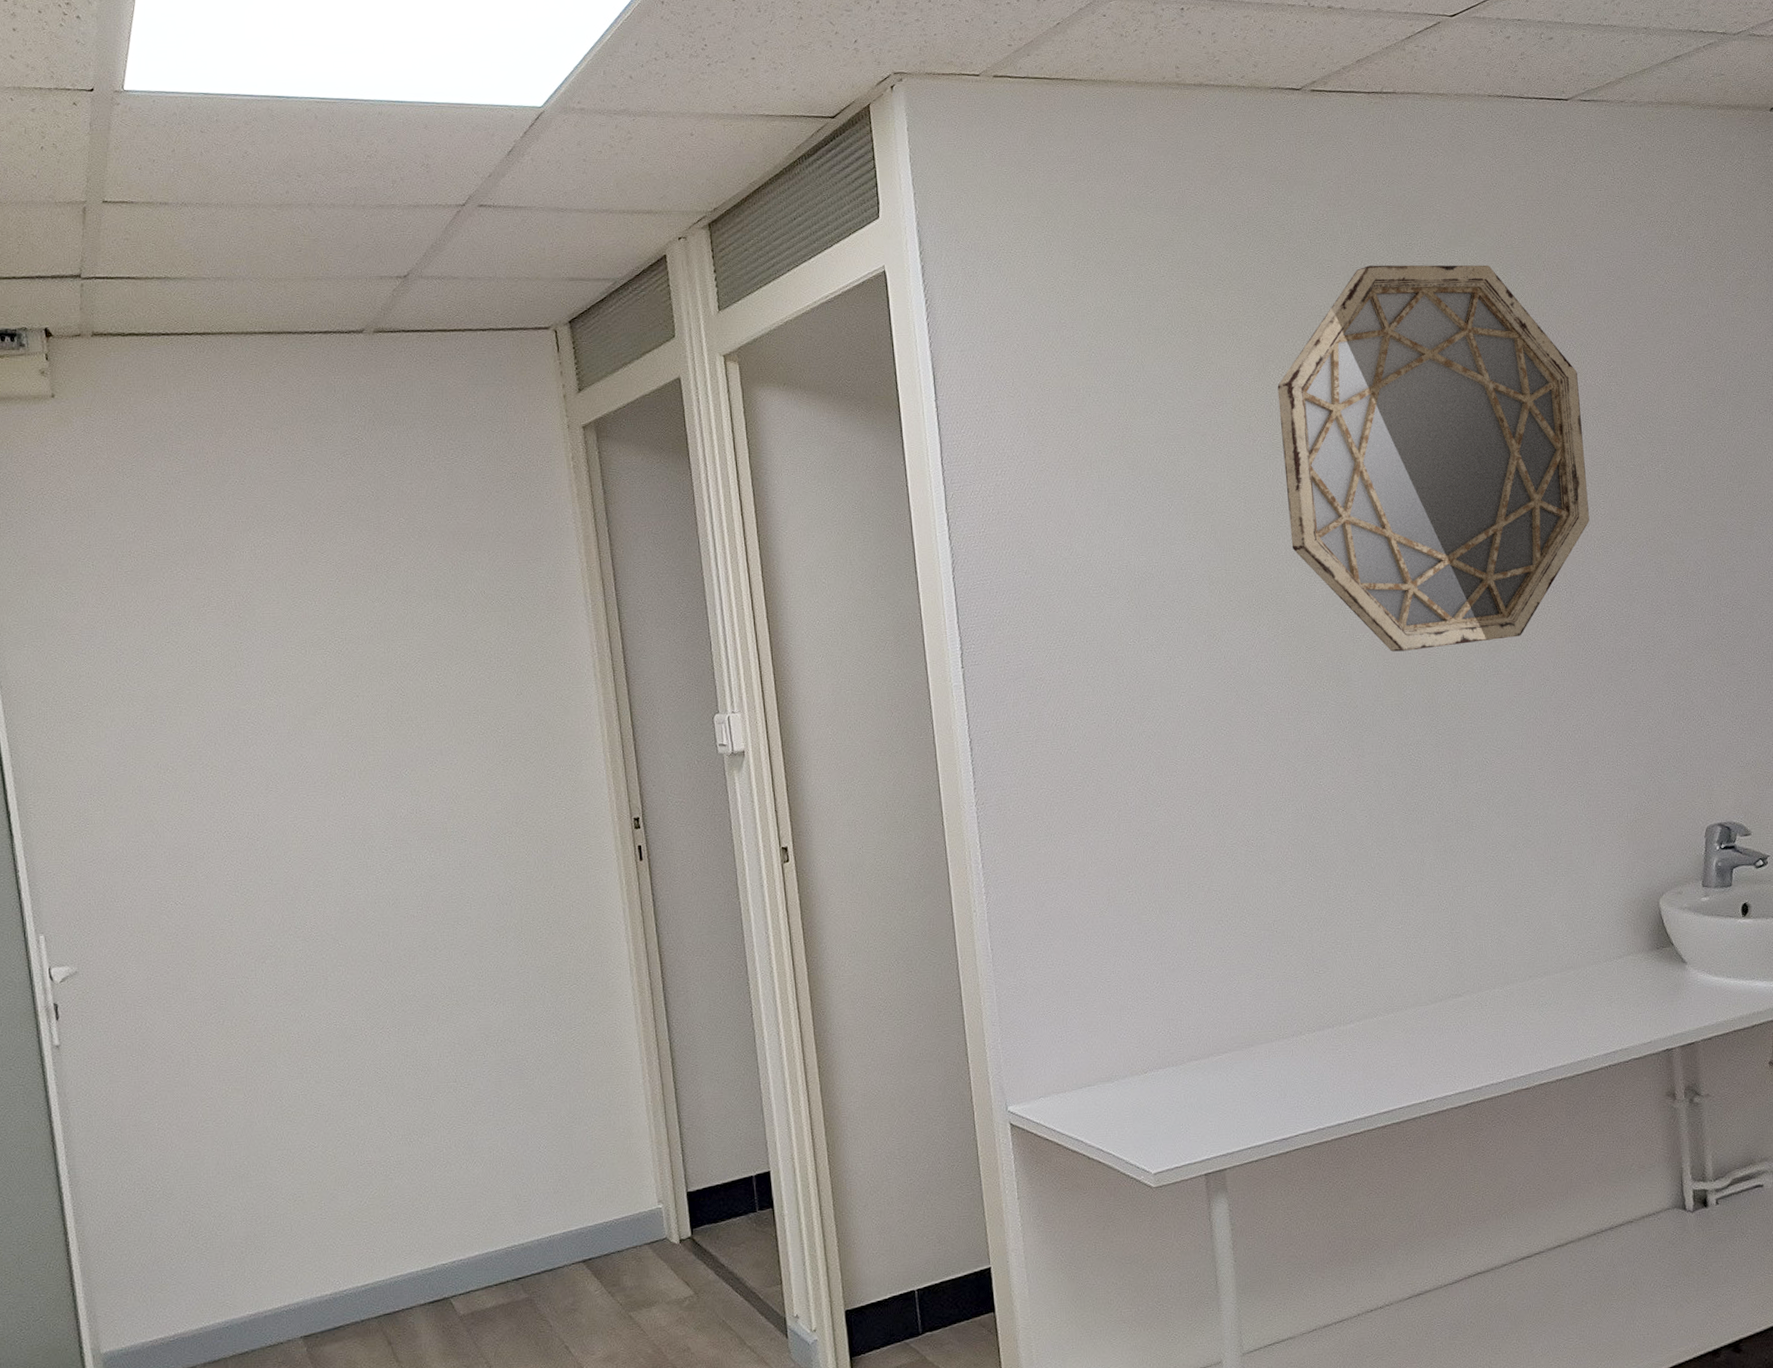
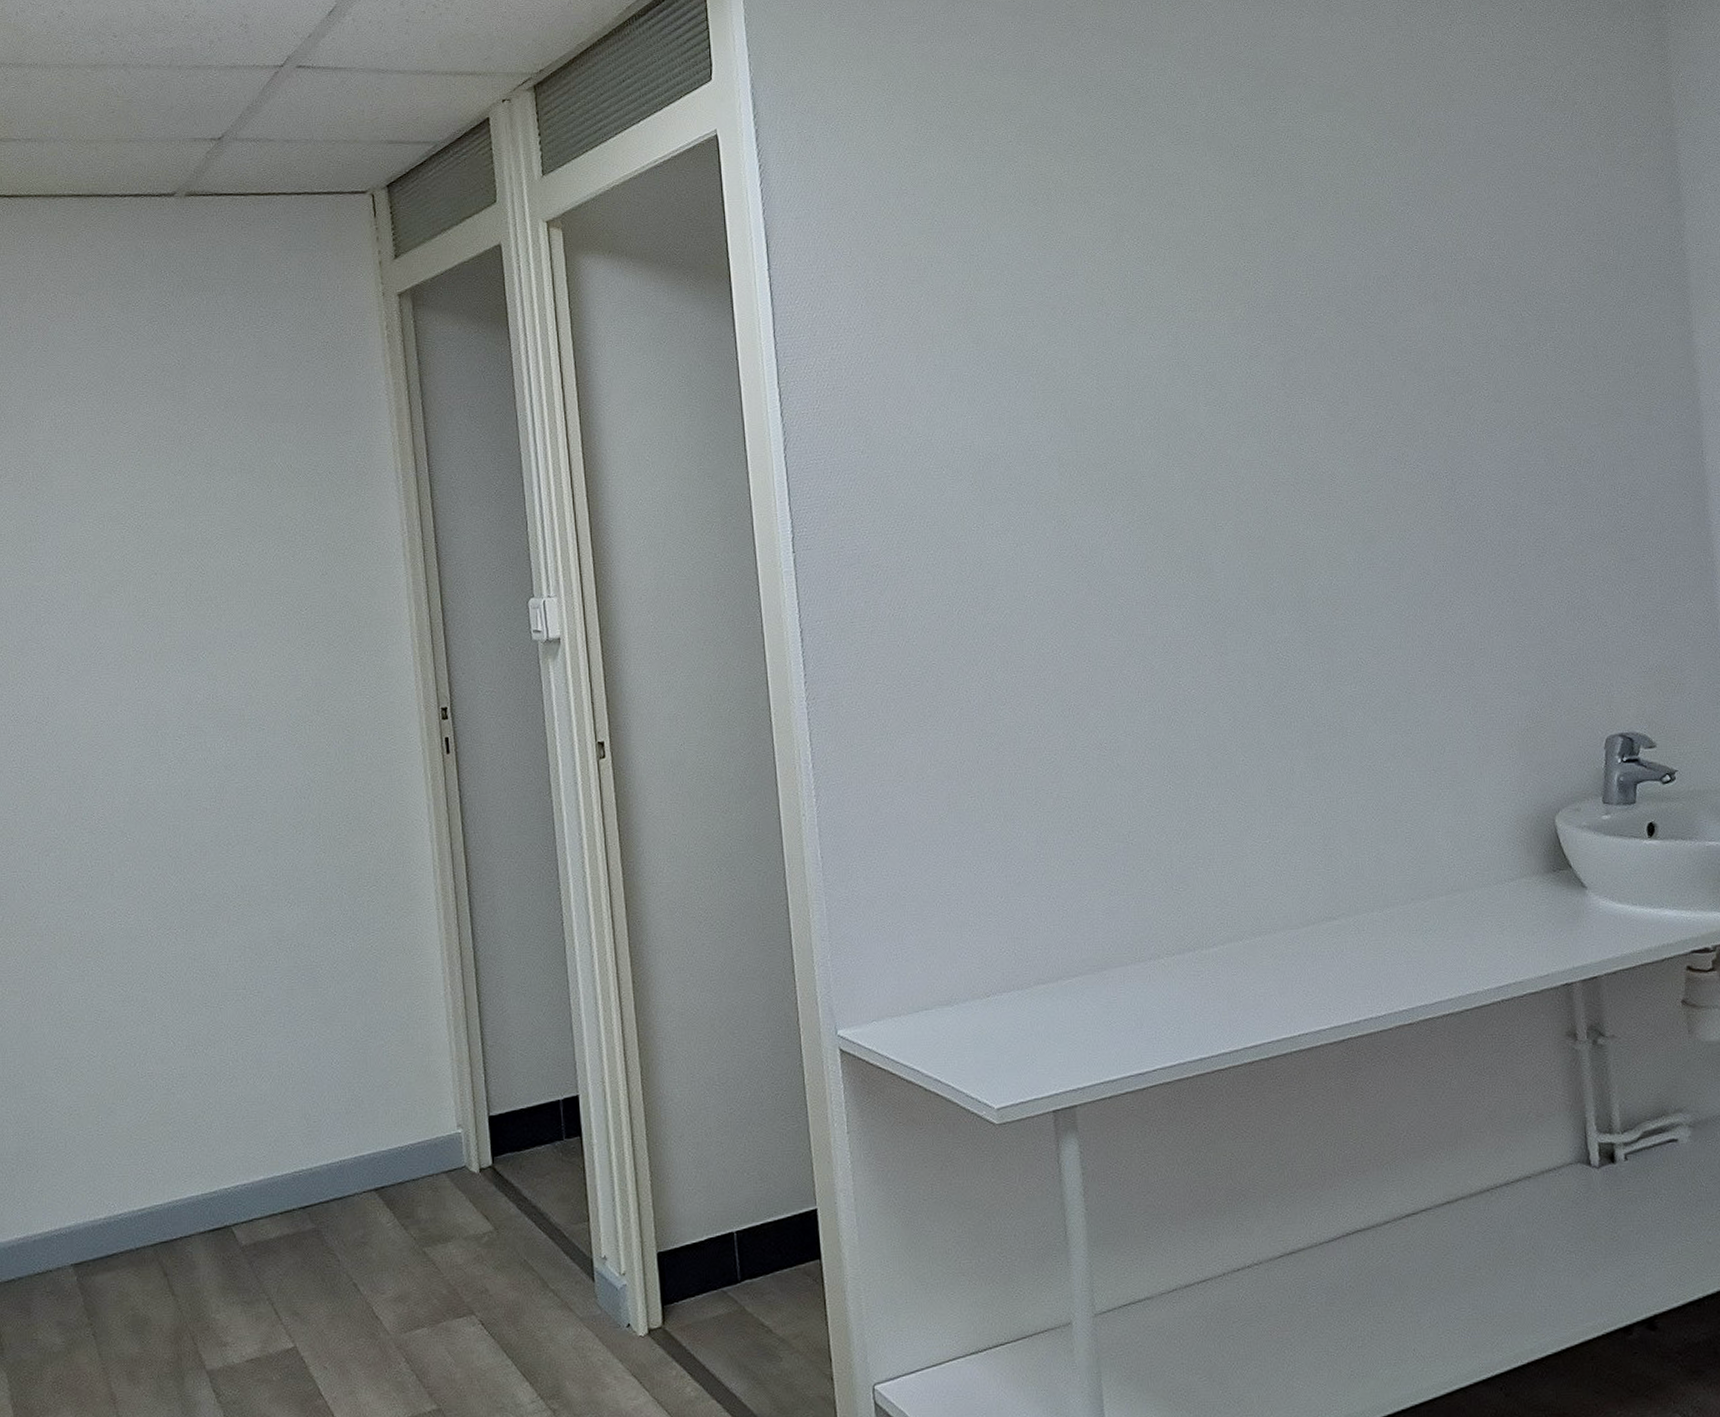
home mirror: present [1277,264,1590,652] -> none [1132,130,1472,542]

